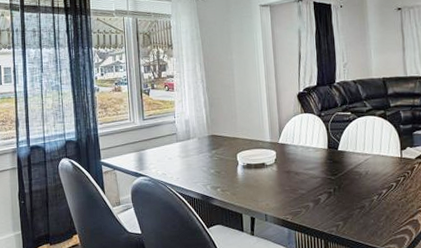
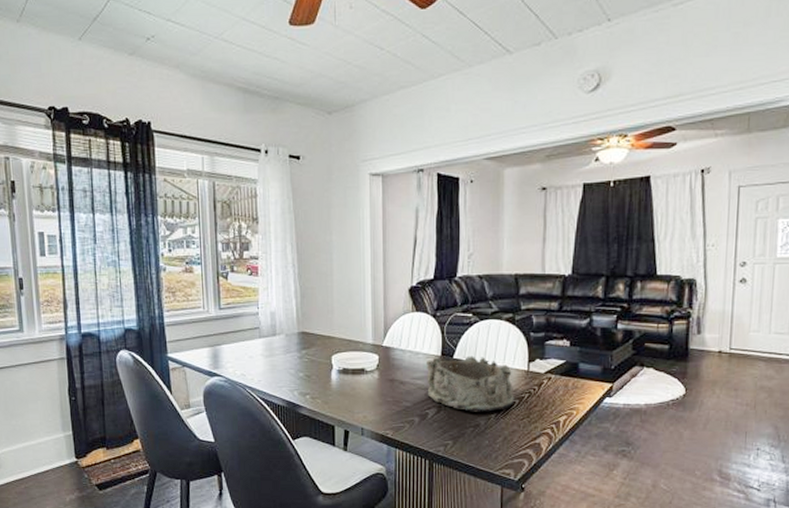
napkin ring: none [316,147,392,196] -> present [427,356,514,412]

